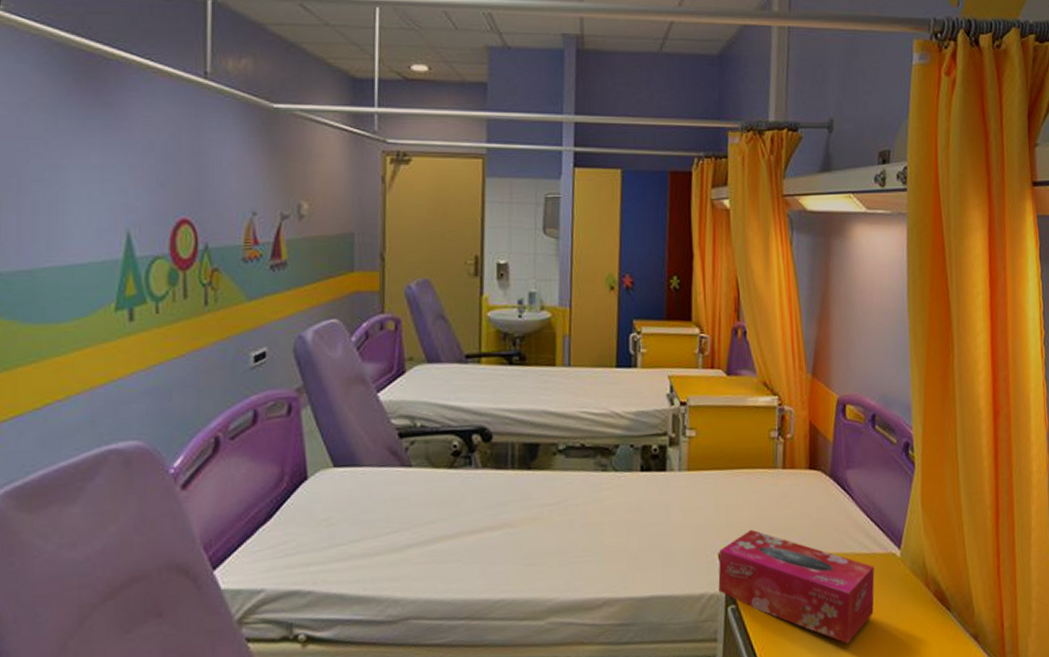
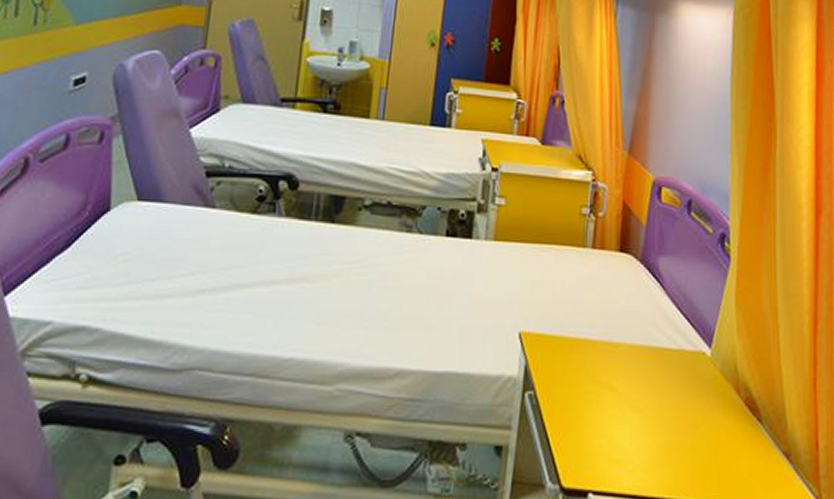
tissue box: present [718,529,875,644] -> none [516,310,682,447]

